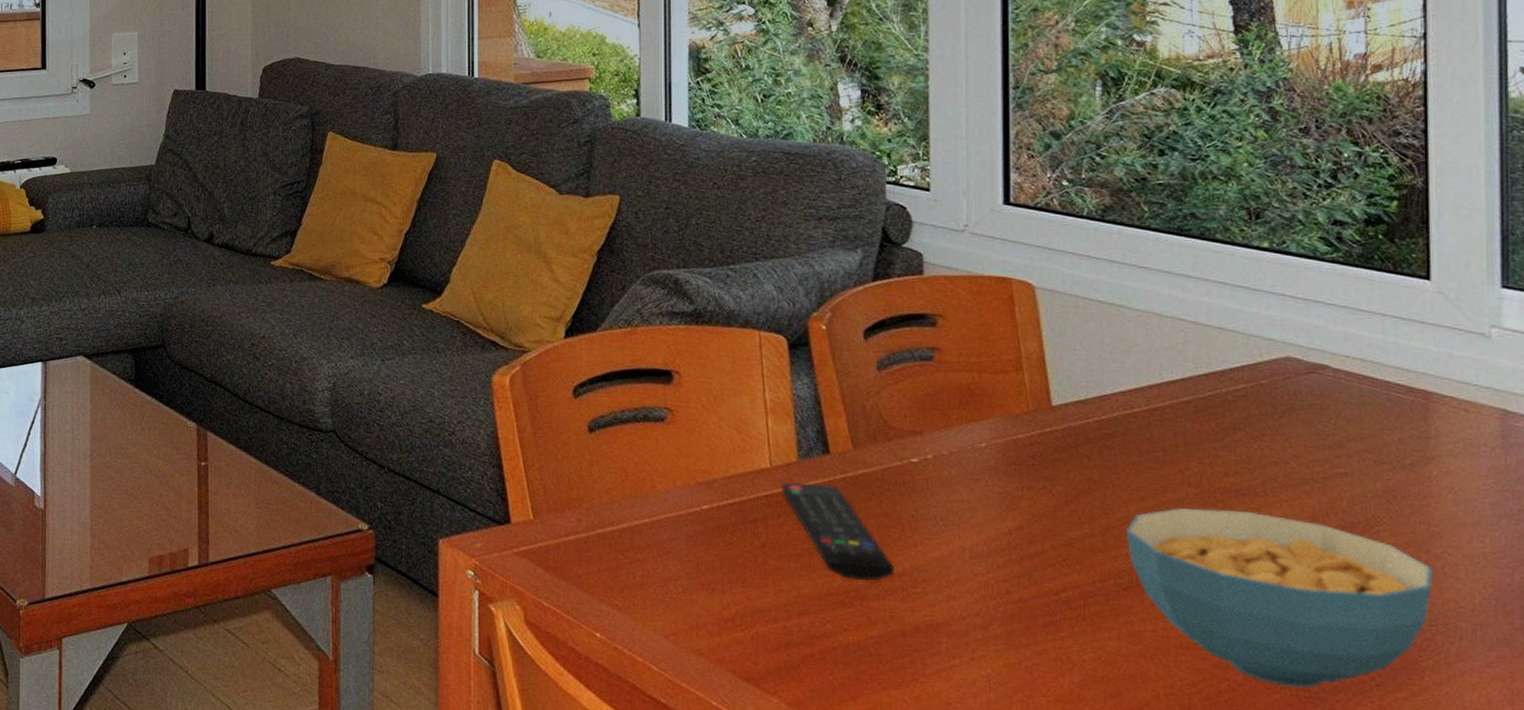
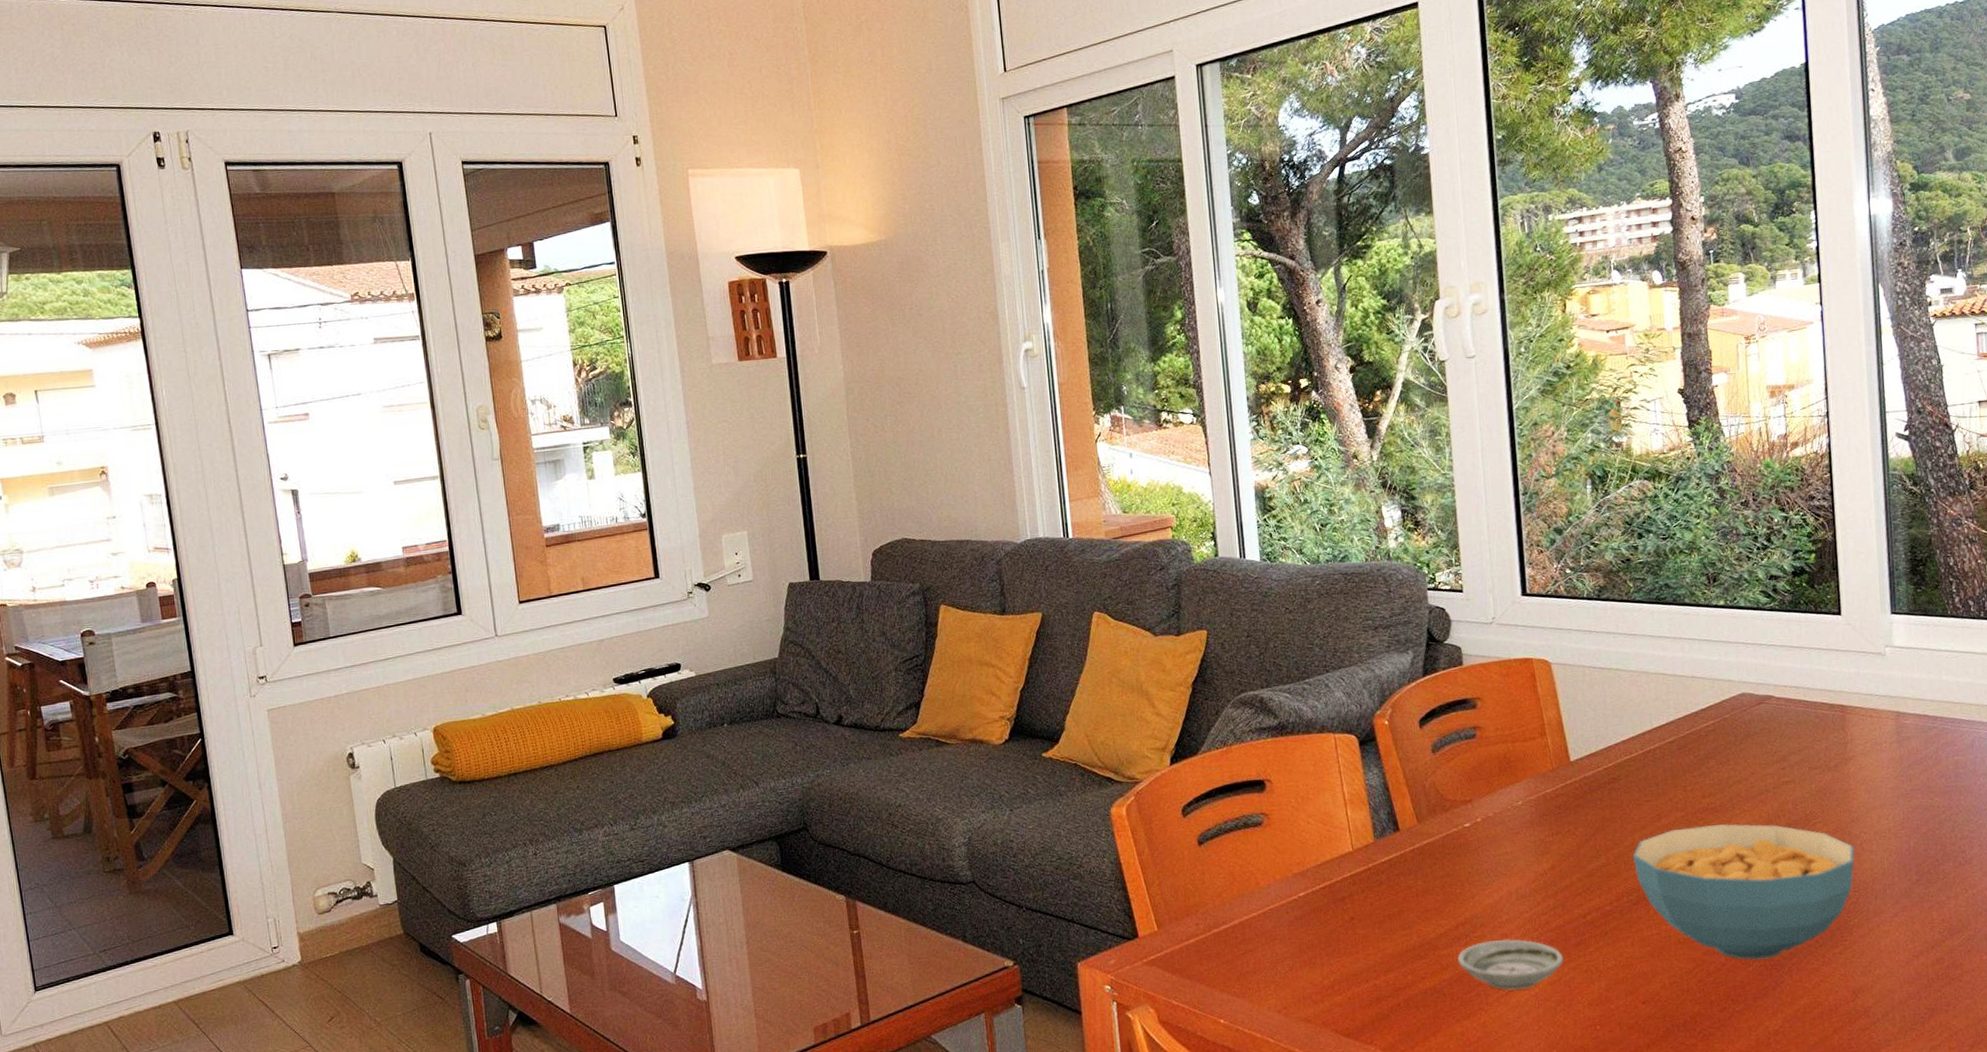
remote control: present [781,482,895,582] -> none [1362,858,1458,935]
saucer: none [891,600,1026,667] -> present [1458,938,1564,991]

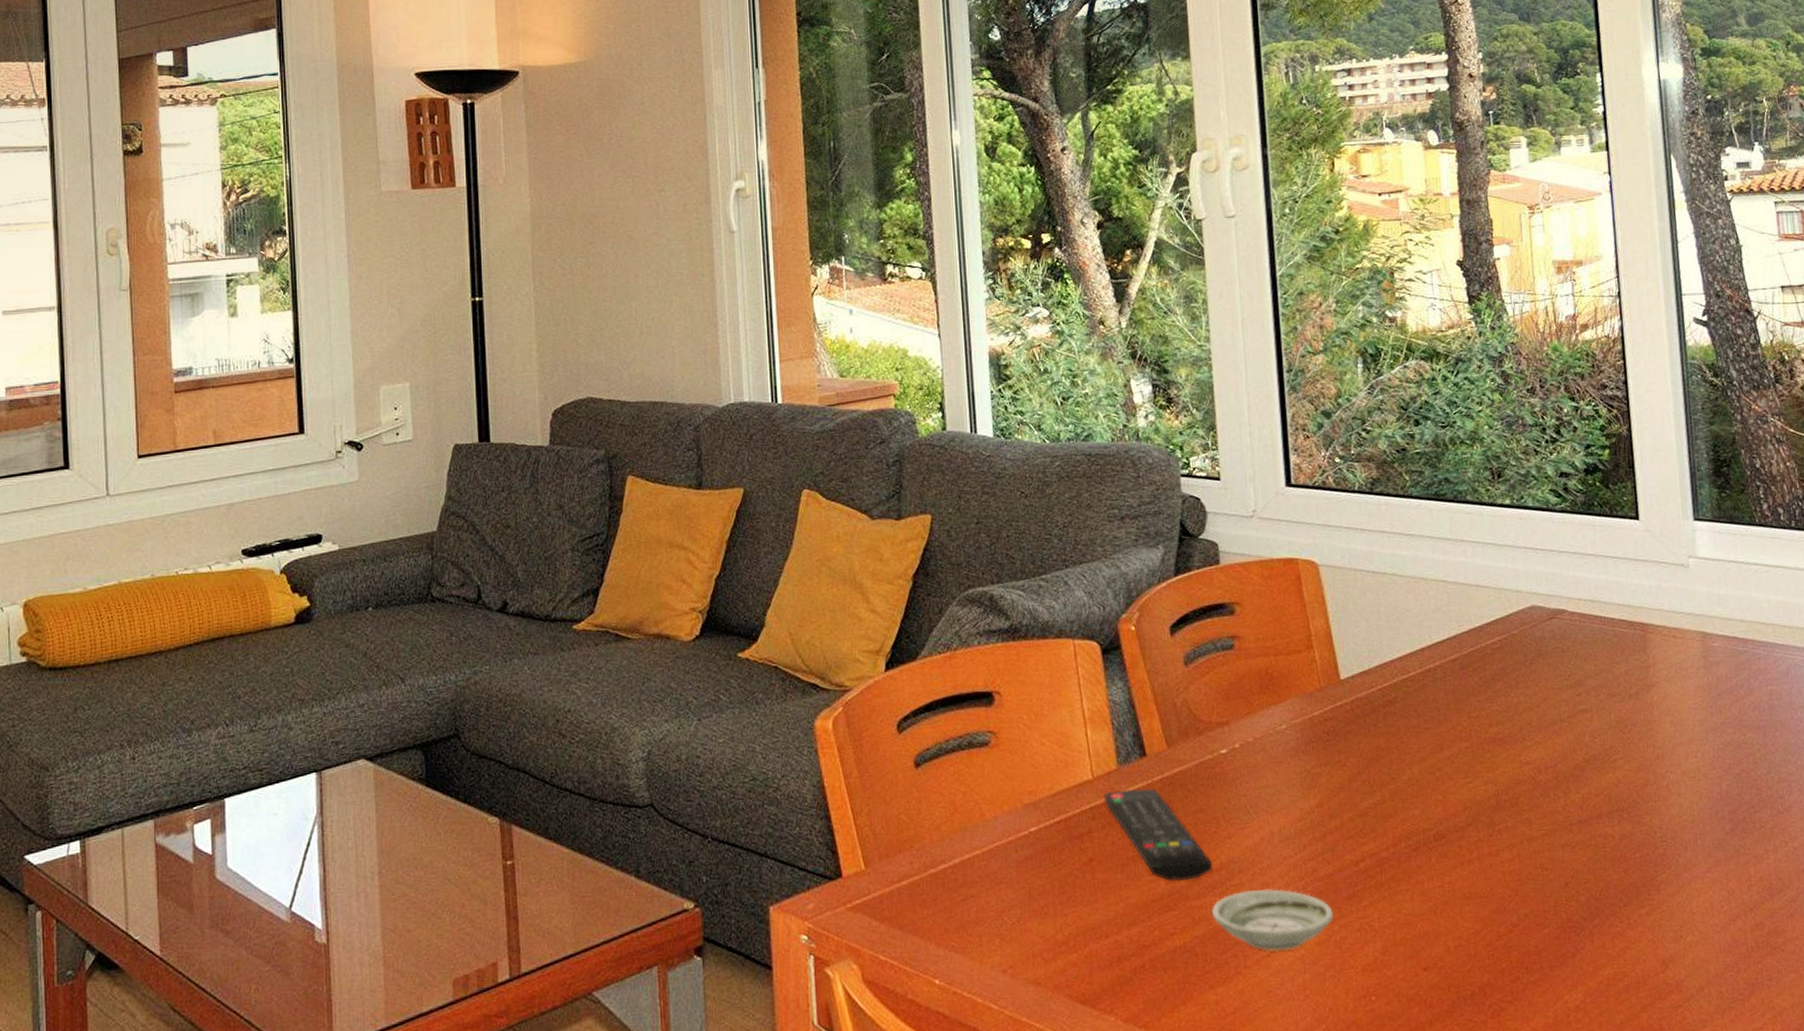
remote control: none [1362,858,1458,935] -> present [1103,788,1213,882]
cereal bowl: present [1632,823,1855,960] -> none [1411,757,1661,920]

